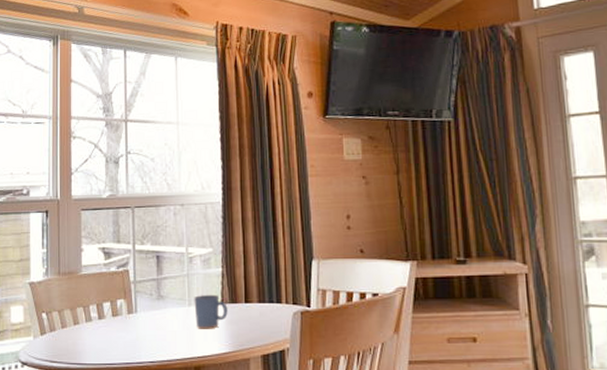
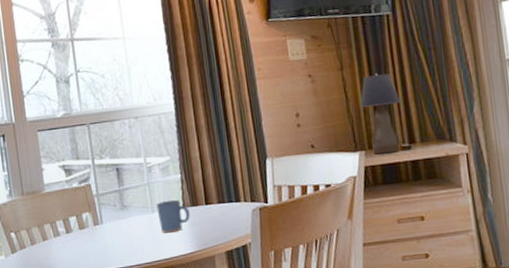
table lamp: none [414,179,458,266] -> present [360,72,401,155]

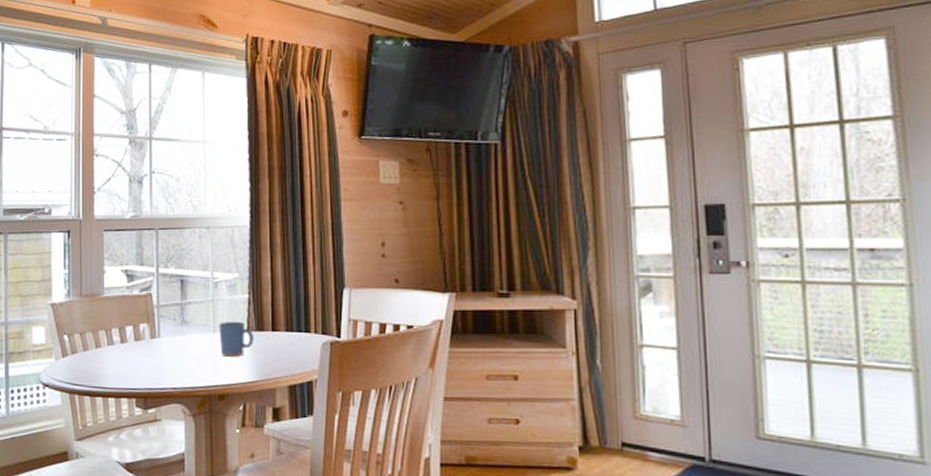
table lamp: present [360,72,401,155] -> none [454,206,503,299]

